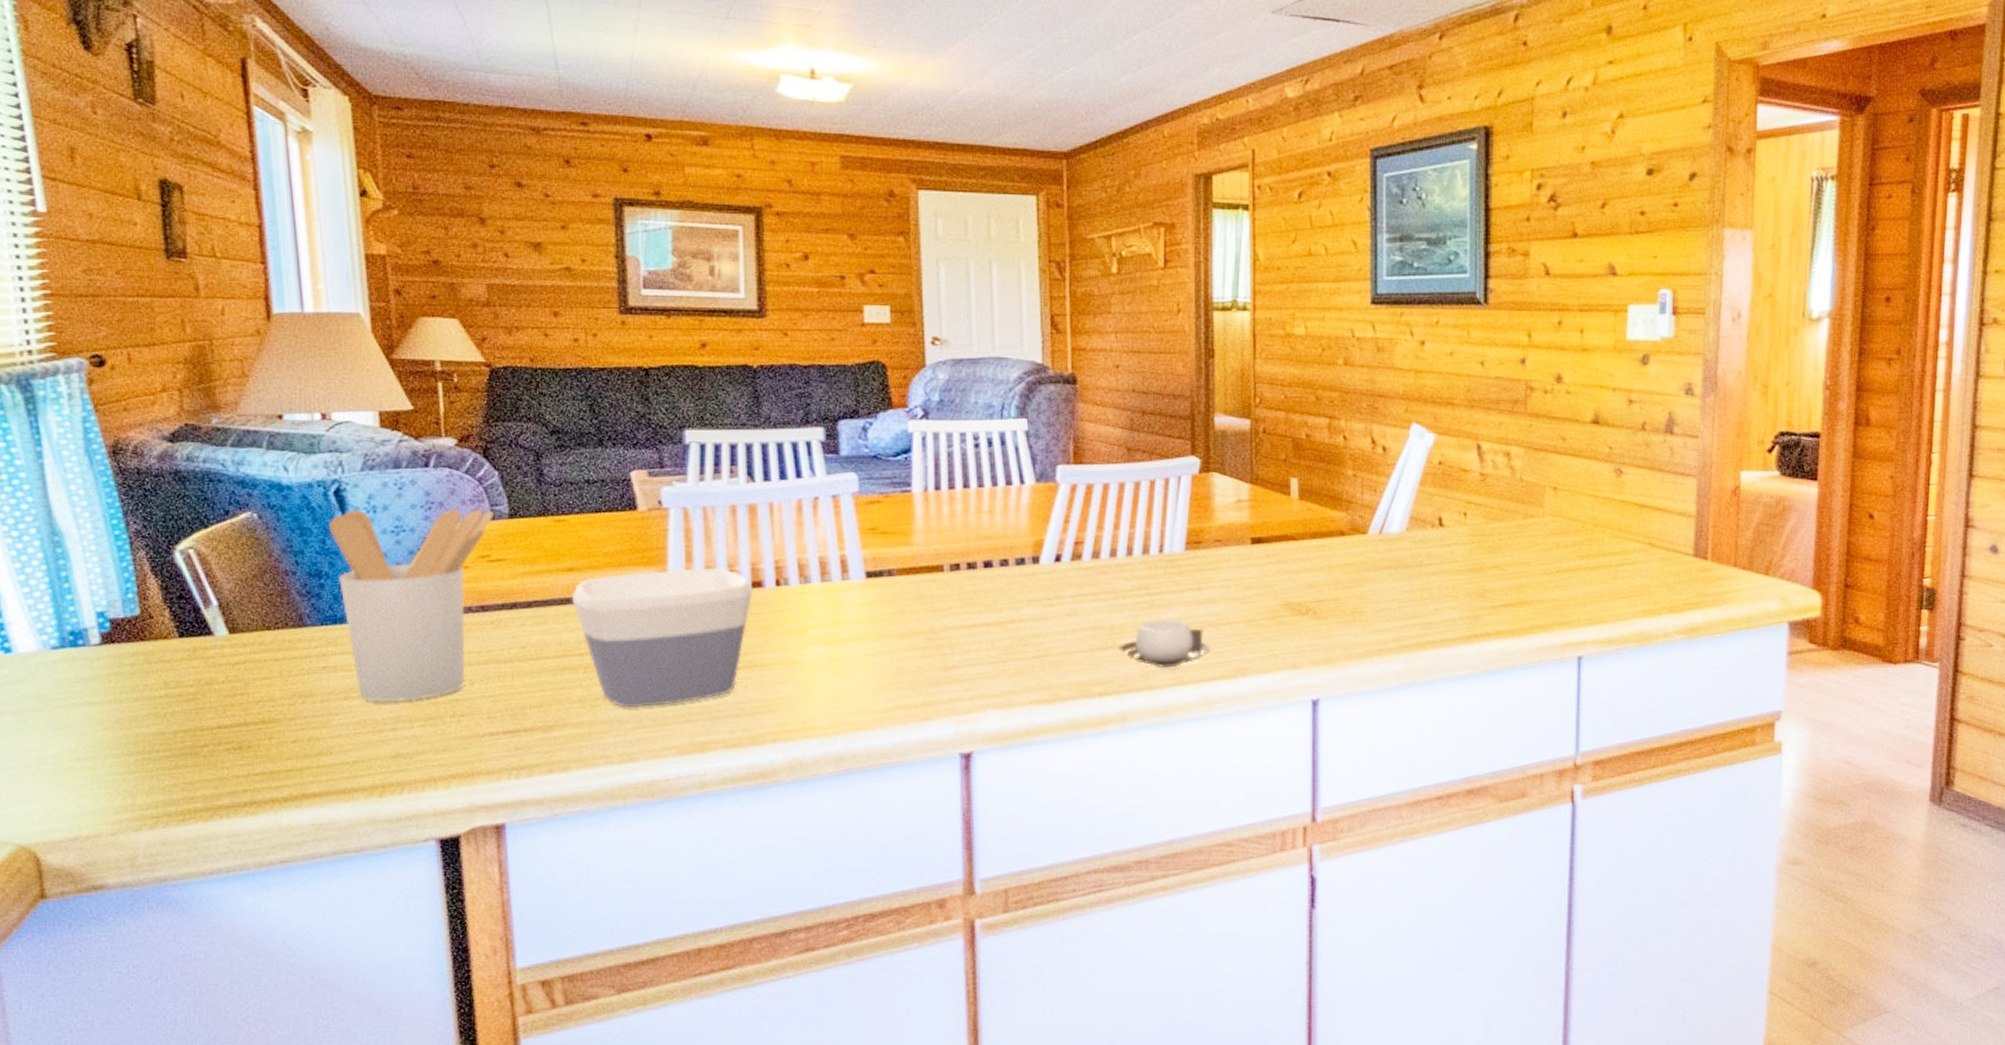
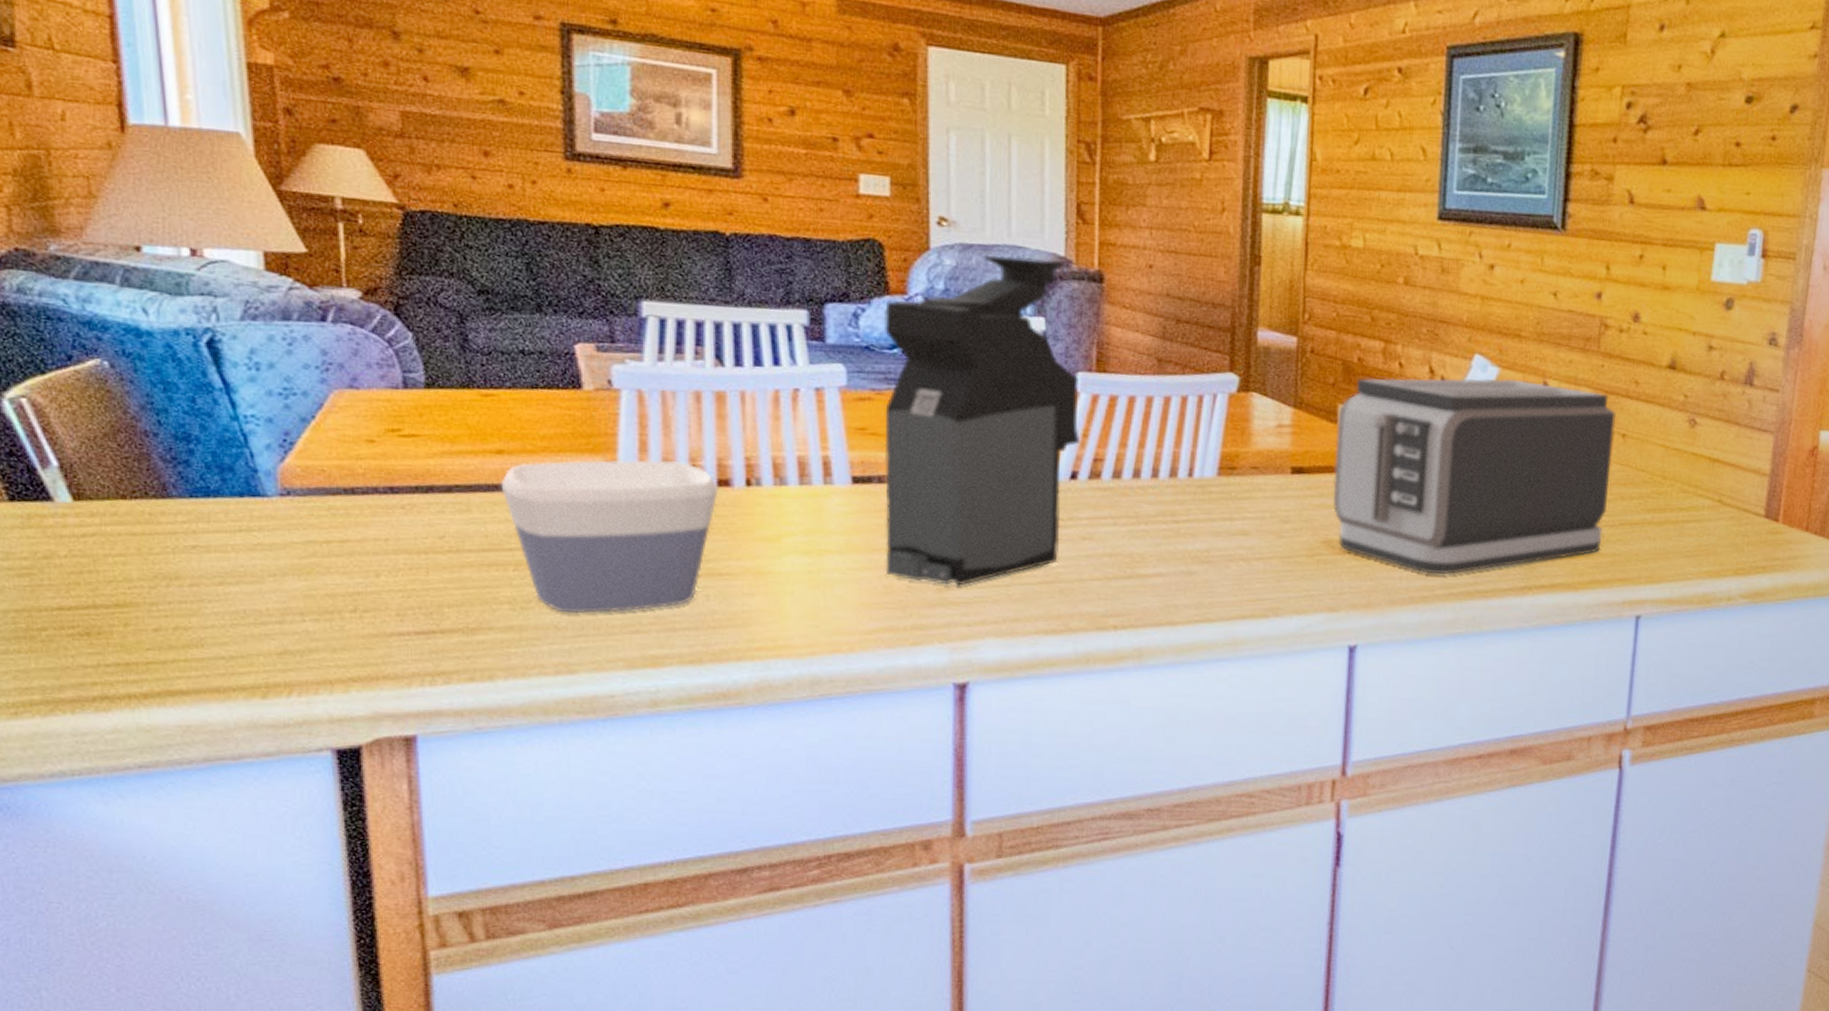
utensil holder: present [328,508,494,702] -> none [198,365,406,592]
coffee maker: none [888,367,1063,664] -> present [883,255,1081,586]
cup: present [1118,618,1210,669] -> none [1137,549,1240,604]
toaster: none [1290,443,1546,629] -> present [1333,377,1616,575]

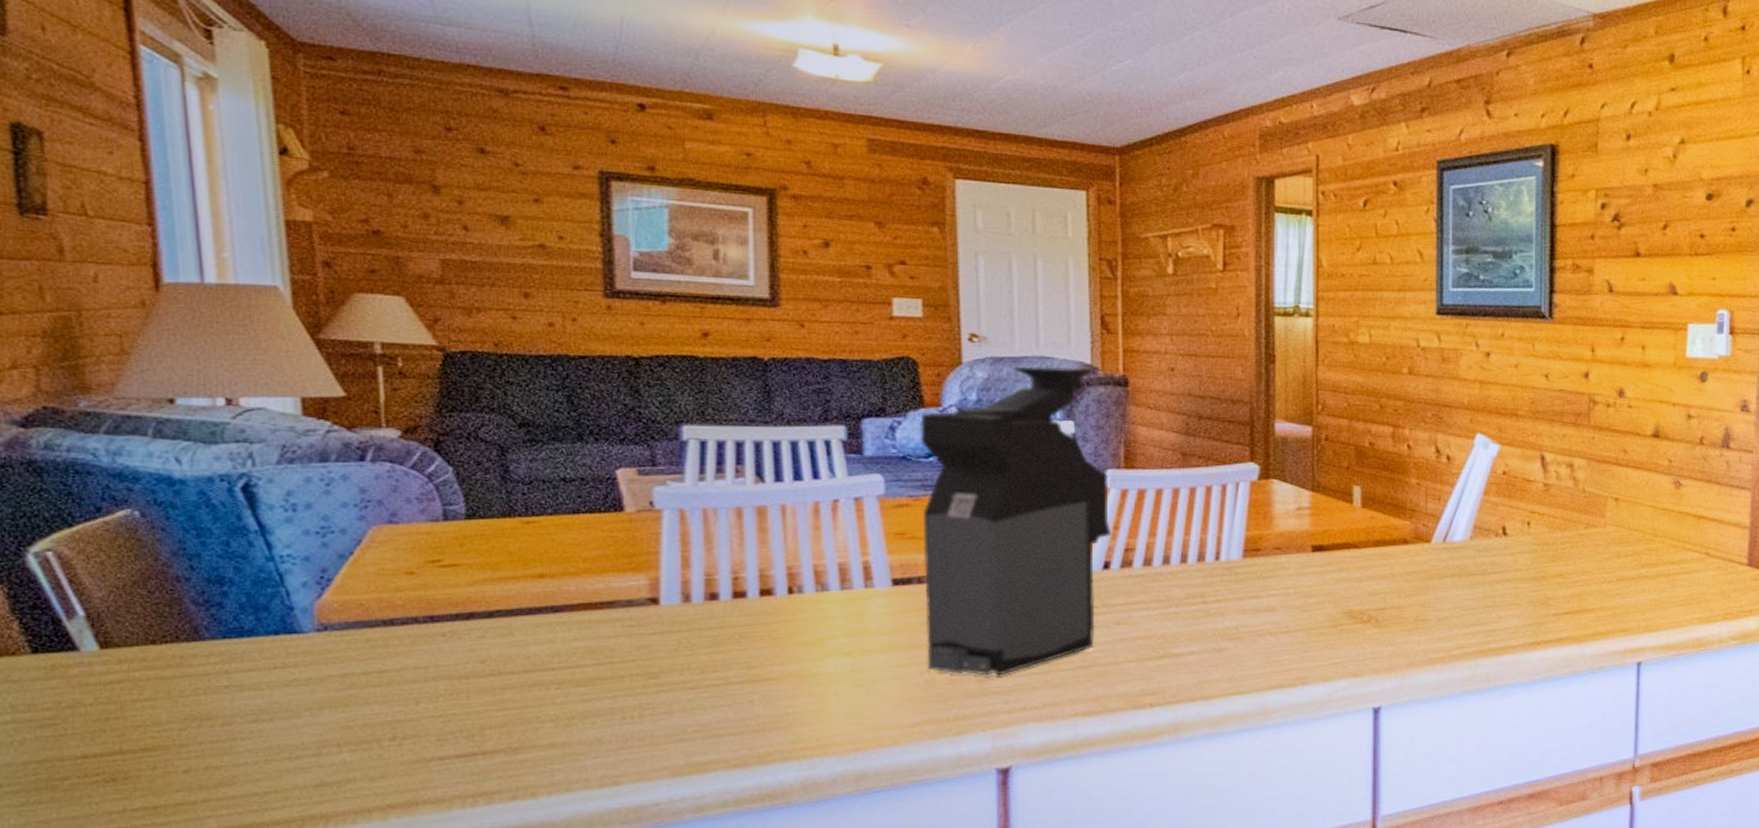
bowl: present [500,459,719,614] -> none [542,574,761,727]
toaster: present [1333,377,1616,575] -> none [1352,454,1608,636]

